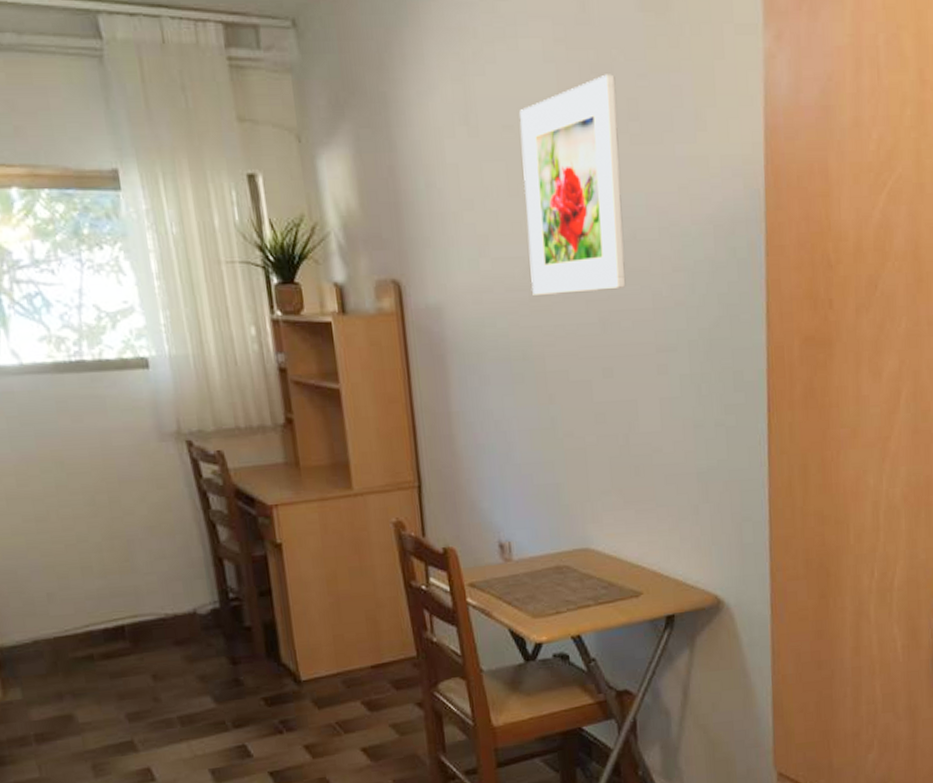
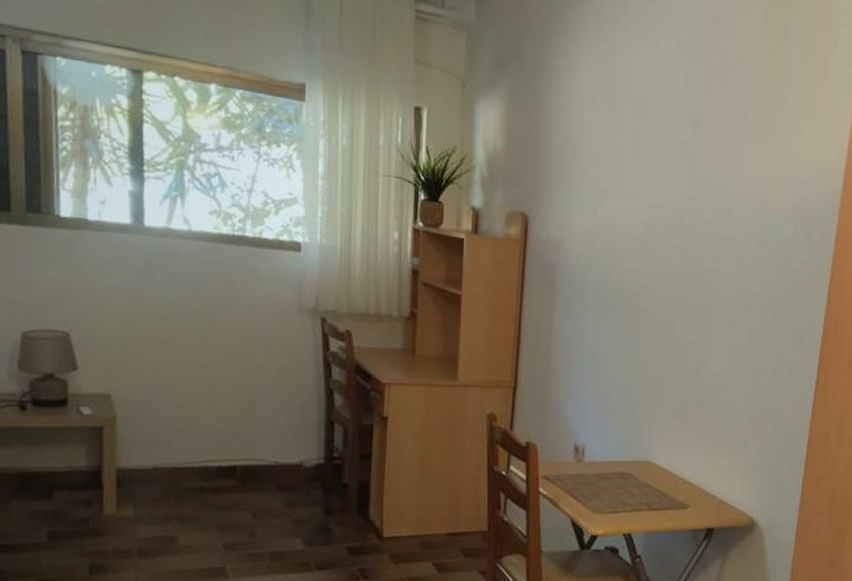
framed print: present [520,74,626,295] -> none [637,77,734,251]

